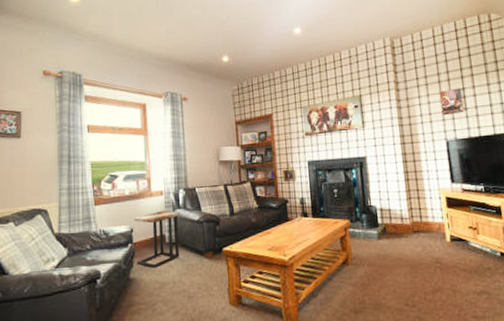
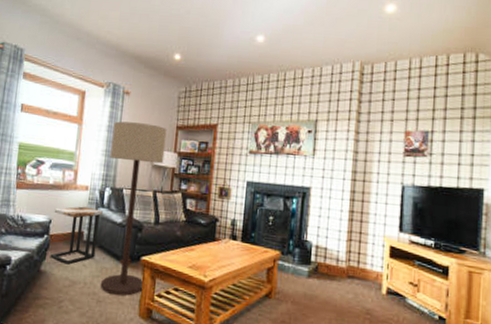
floor lamp: none [177,124,231,289] -> present [100,121,167,296]

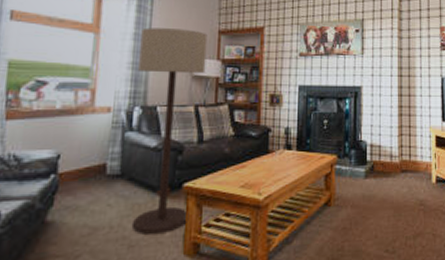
side table: present [50,206,103,265] -> none [59,132,131,208]

